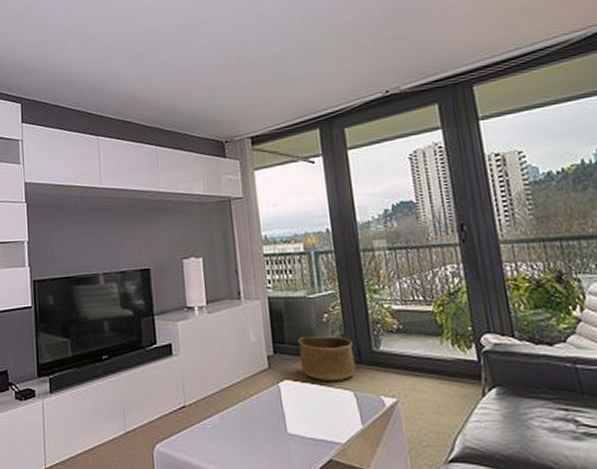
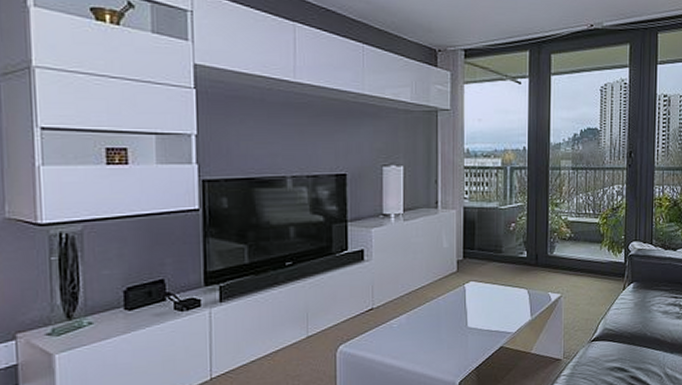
basket: present [298,335,356,382] -> none [486,242,532,282]

